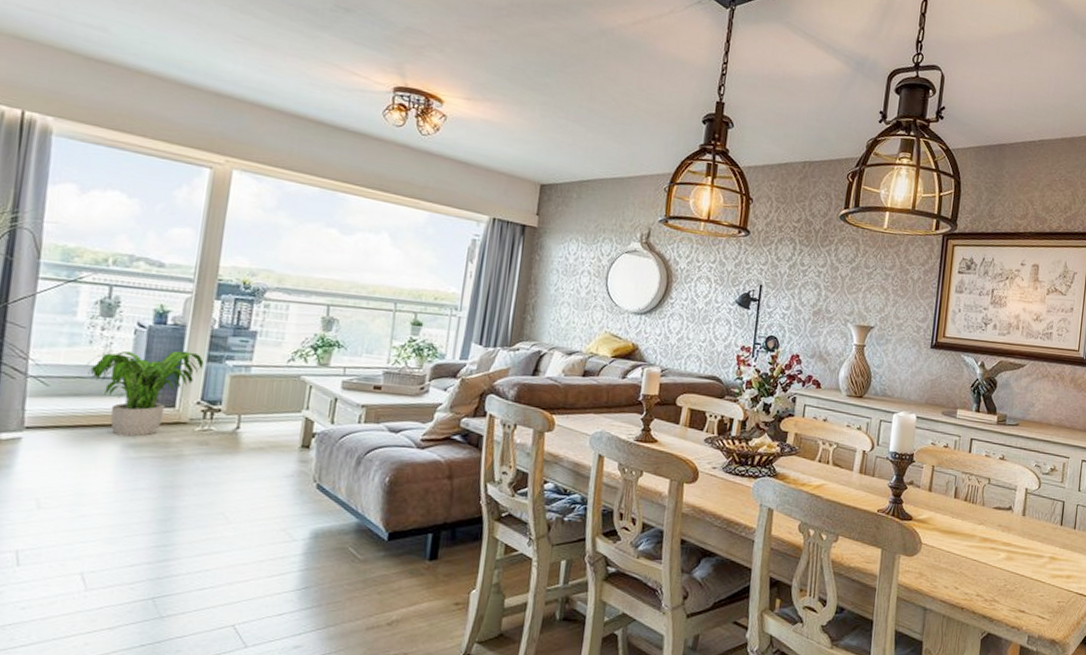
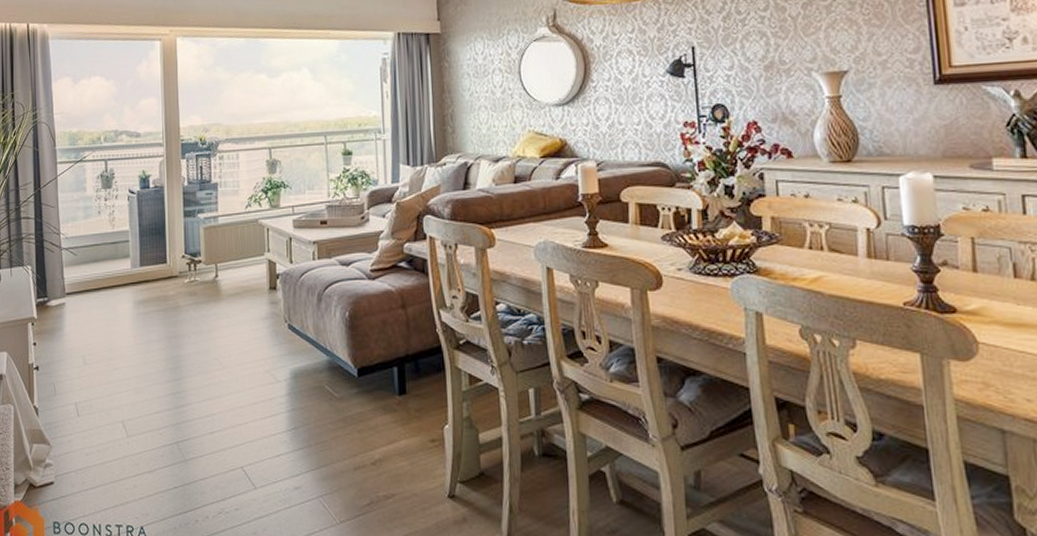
potted plant: present [87,351,204,437] -> none [100,210,182,294]

